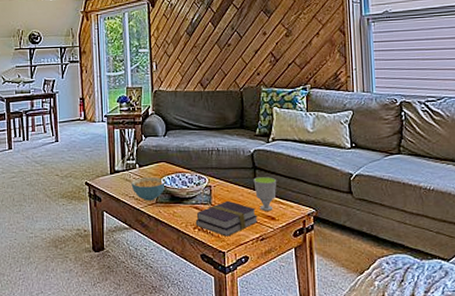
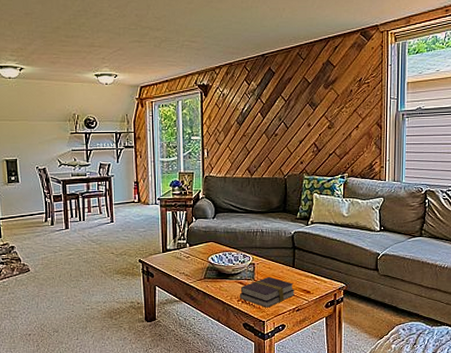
cereal bowl: present [131,177,166,201] -> none [182,255,214,277]
cup: present [253,177,277,211] -> none [292,256,314,285]

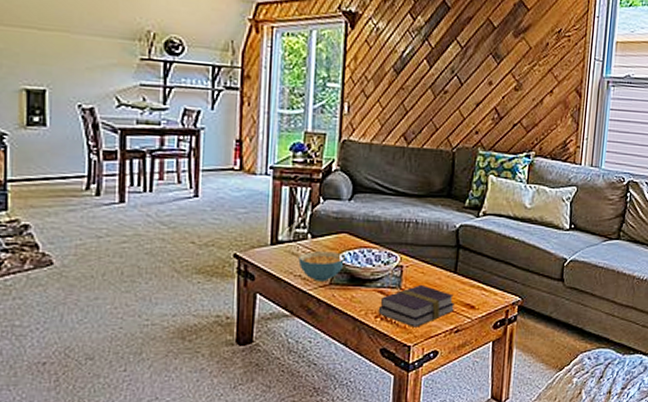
cereal bowl: none [182,255,214,277] -> present [298,251,346,282]

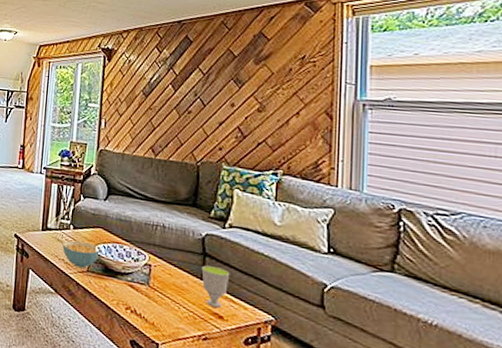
book: present [378,284,455,327] -> none [128,285,202,327]
cup: none [454,258,483,298] -> present [201,265,230,308]

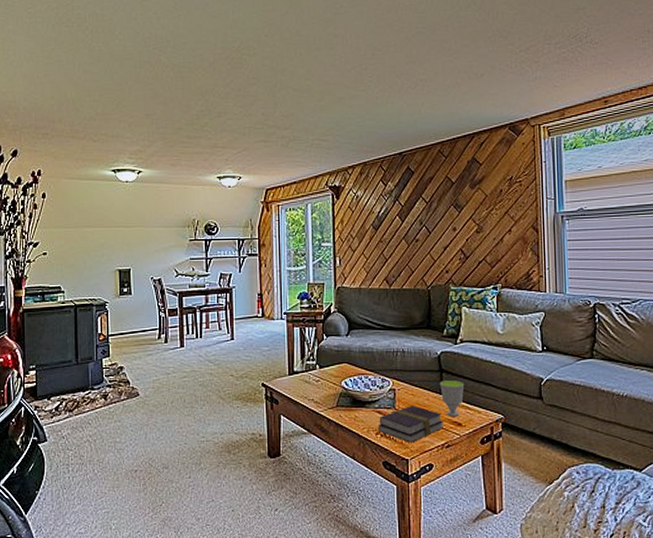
cereal bowl: present [62,240,101,268] -> none [310,379,348,404]
book: none [128,285,202,327] -> present [378,405,443,443]

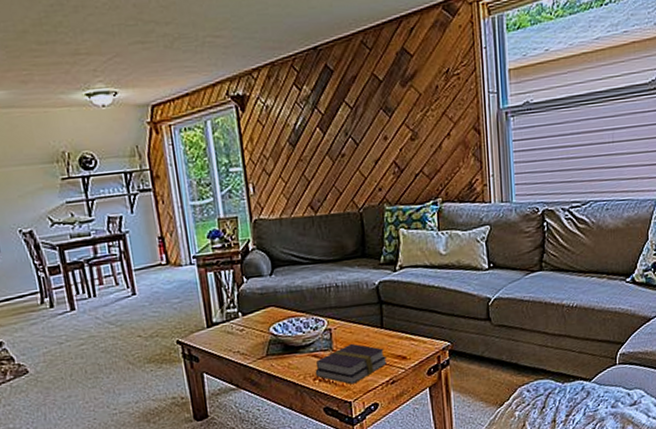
cup: present [440,380,465,416] -> none [380,311,407,351]

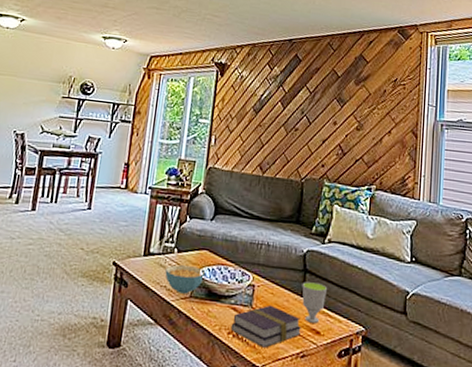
cereal bowl: none [234,325,278,355] -> present [165,265,206,294]
cup: none [380,311,407,351] -> present [301,282,328,323]

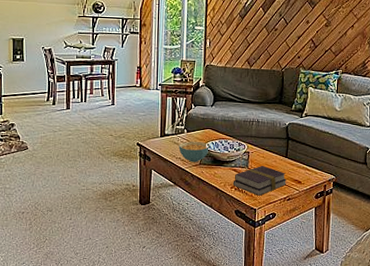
cup: present [301,282,328,323] -> none [286,147,306,176]

